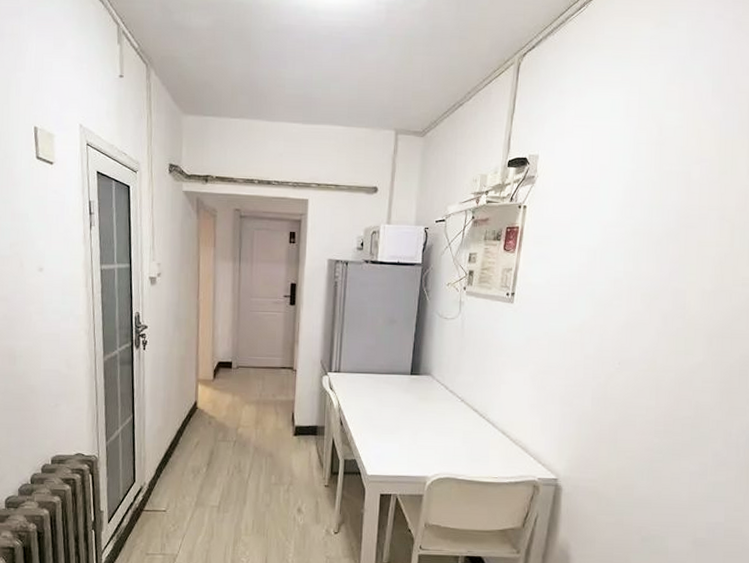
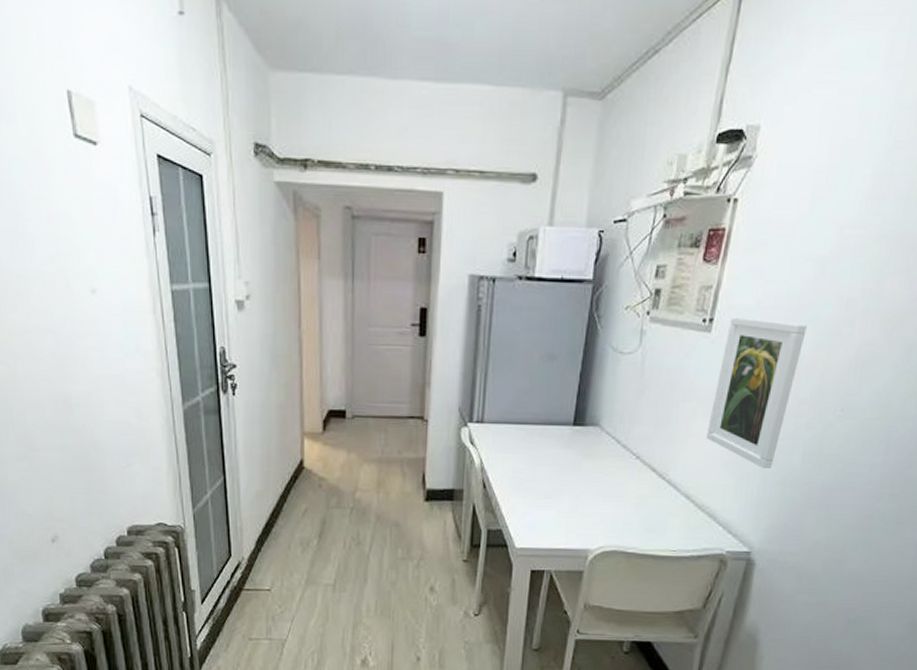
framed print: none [515,291,586,410] -> present [705,316,807,468]

